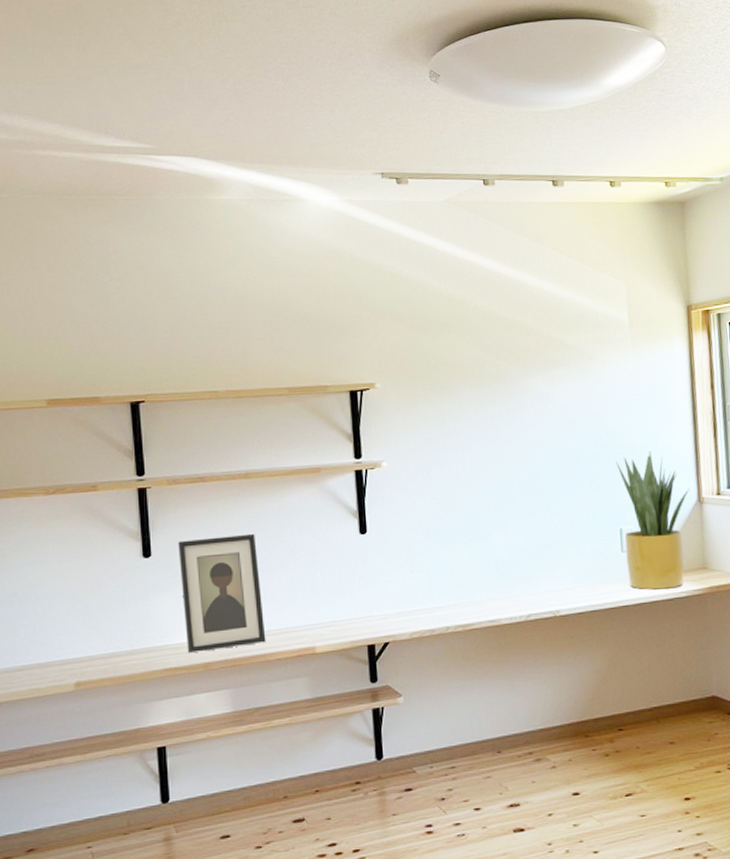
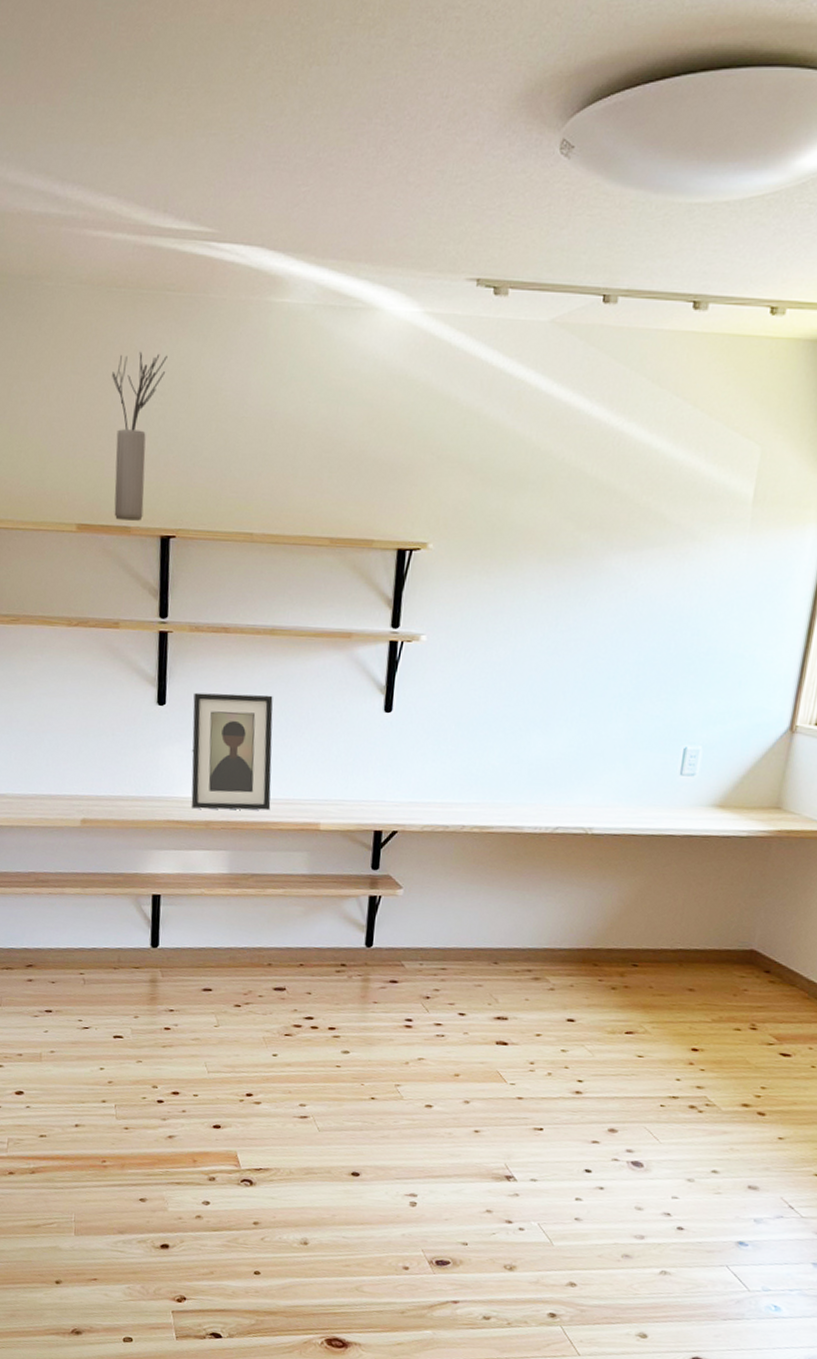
vase: none [70,246,121,392] -> present [112,351,167,521]
planter: present [616,451,690,590] -> none [681,662,782,825]

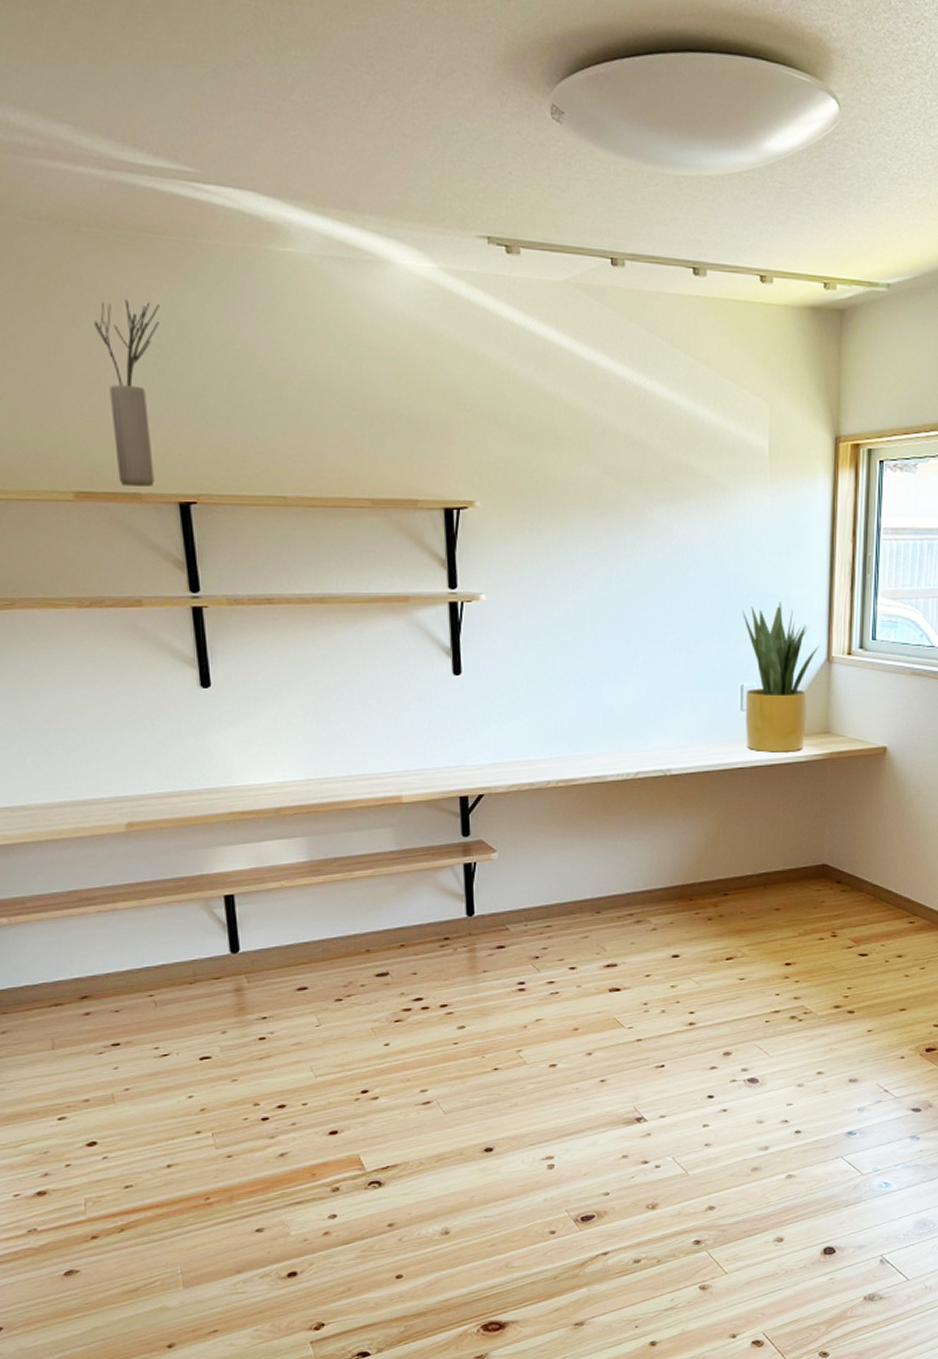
picture frame: present [191,692,273,811] -> none [242,667,346,796]
planter: none [681,662,782,825] -> present [743,602,819,753]

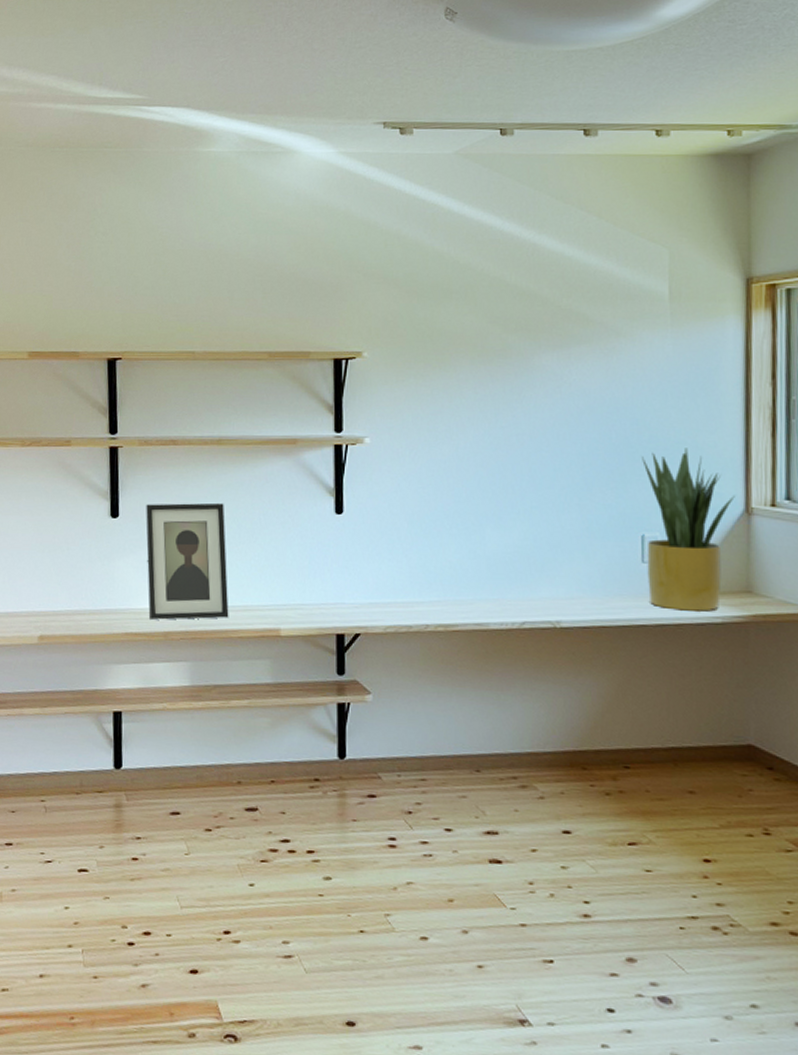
vase: present [94,298,160,486] -> none [57,199,107,346]
picture frame: none [242,667,346,796] -> present [145,502,229,620]

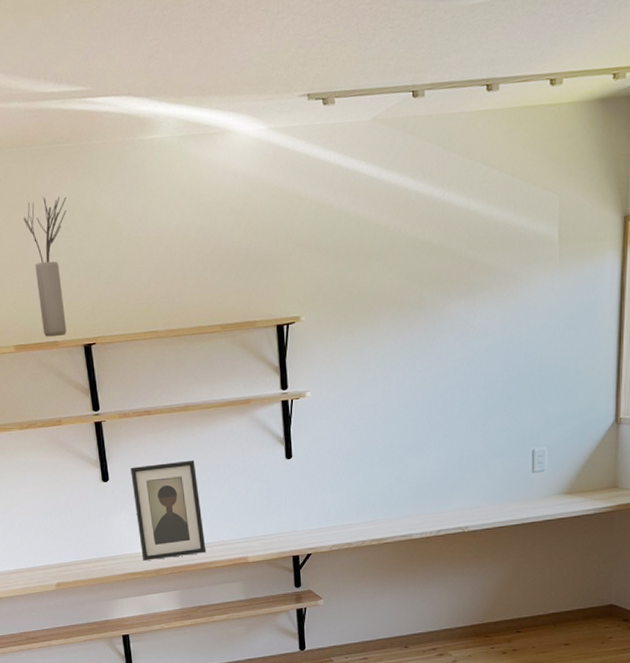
vase: none [57,199,107,346] -> present [24,196,67,337]
planter: present [642,448,735,612] -> none [534,373,607,508]

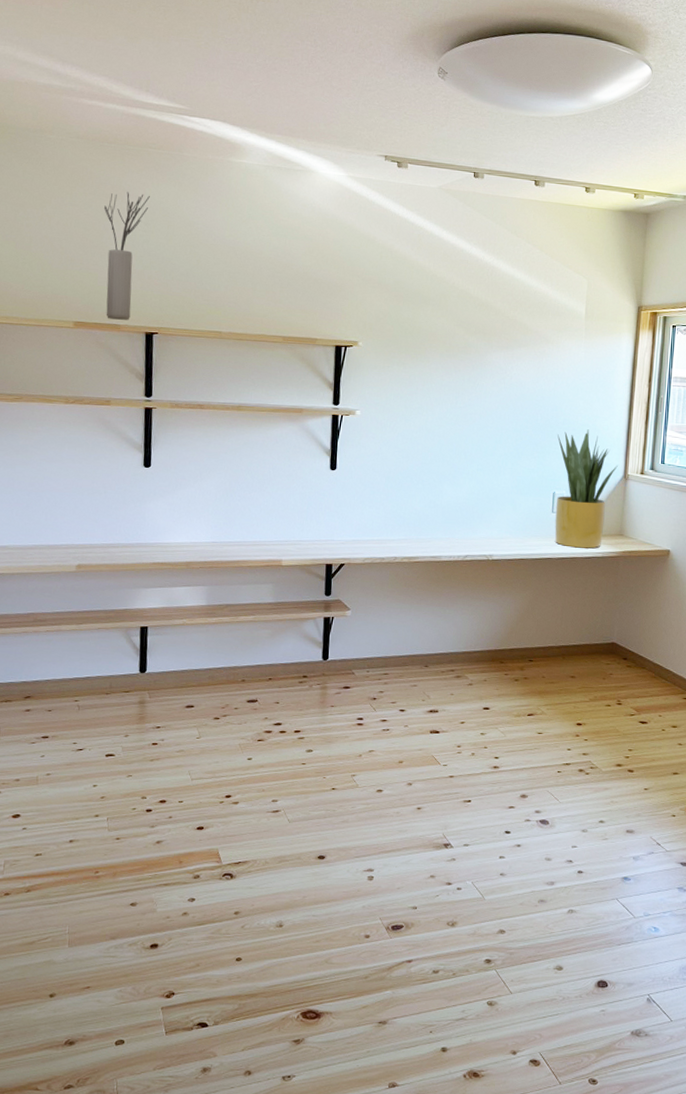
picture frame: present [130,460,206,561] -> none [173,456,241,552]
planter: none [534,373,607,508] -> present [554,429,618,549]

